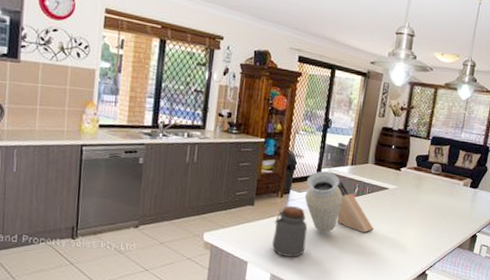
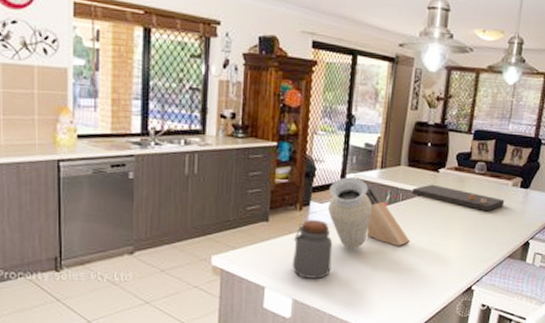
cutting board: none [377,180,456,207] -> present [411,184,505,212]

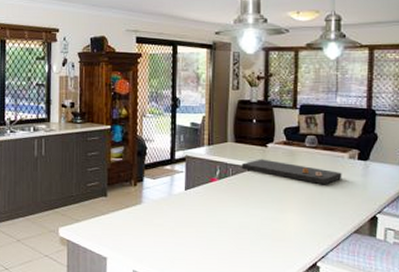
jar: present [292,220,333,279] -> none [131,195,168,251]
vase: present [327,177,373,249] -> none [160,154,203,222]
knife block: present [365,188,410,246] -> none [195,164,244,220]

